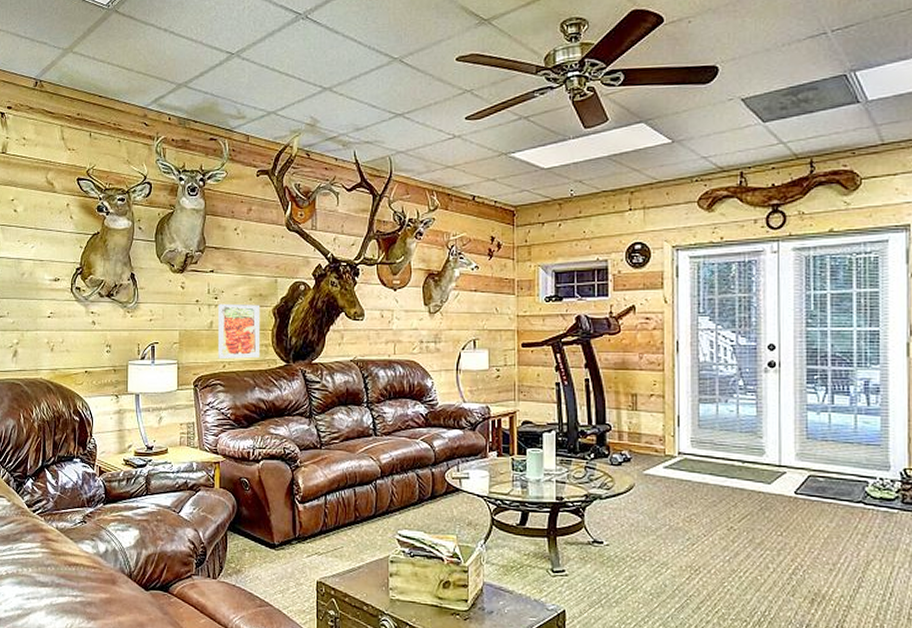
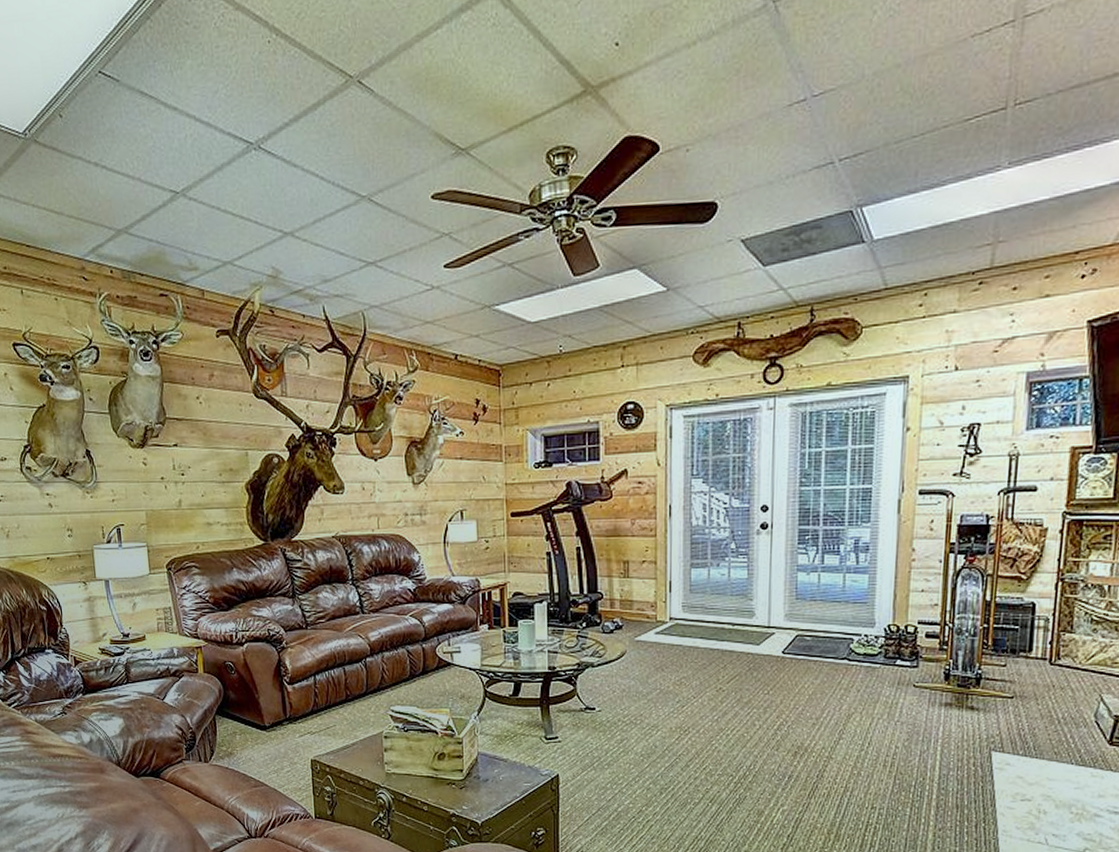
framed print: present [217,303,261,359] -> none [186,480,235,539]

